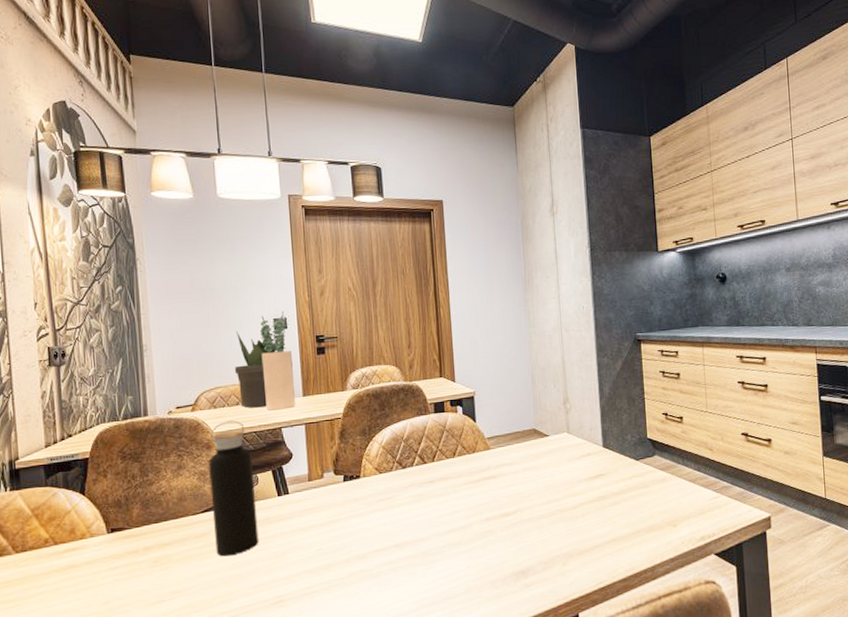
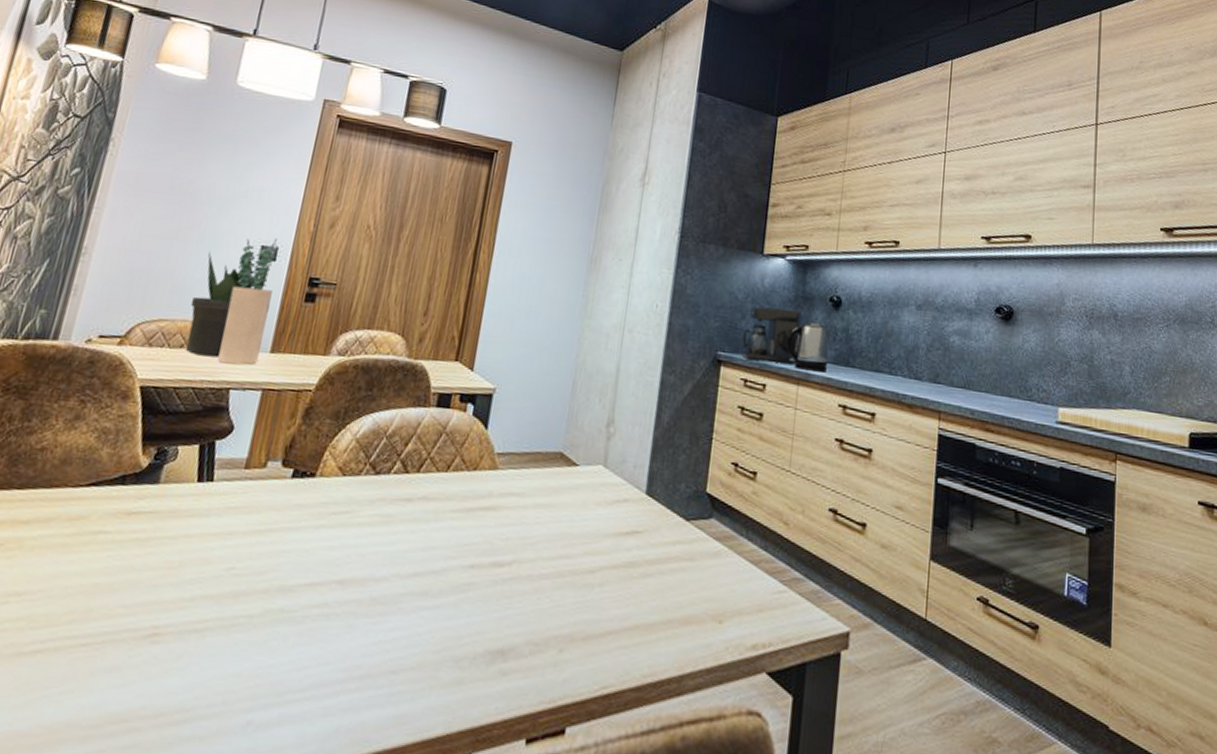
water bottle: present [208,420,259,557] -> none [88,366,182,555]
coffee maker: none [654,290,698,336] -> present [742,306,800,365]
kettle: none [688,297,724,336] -> present [786,322,832,372]

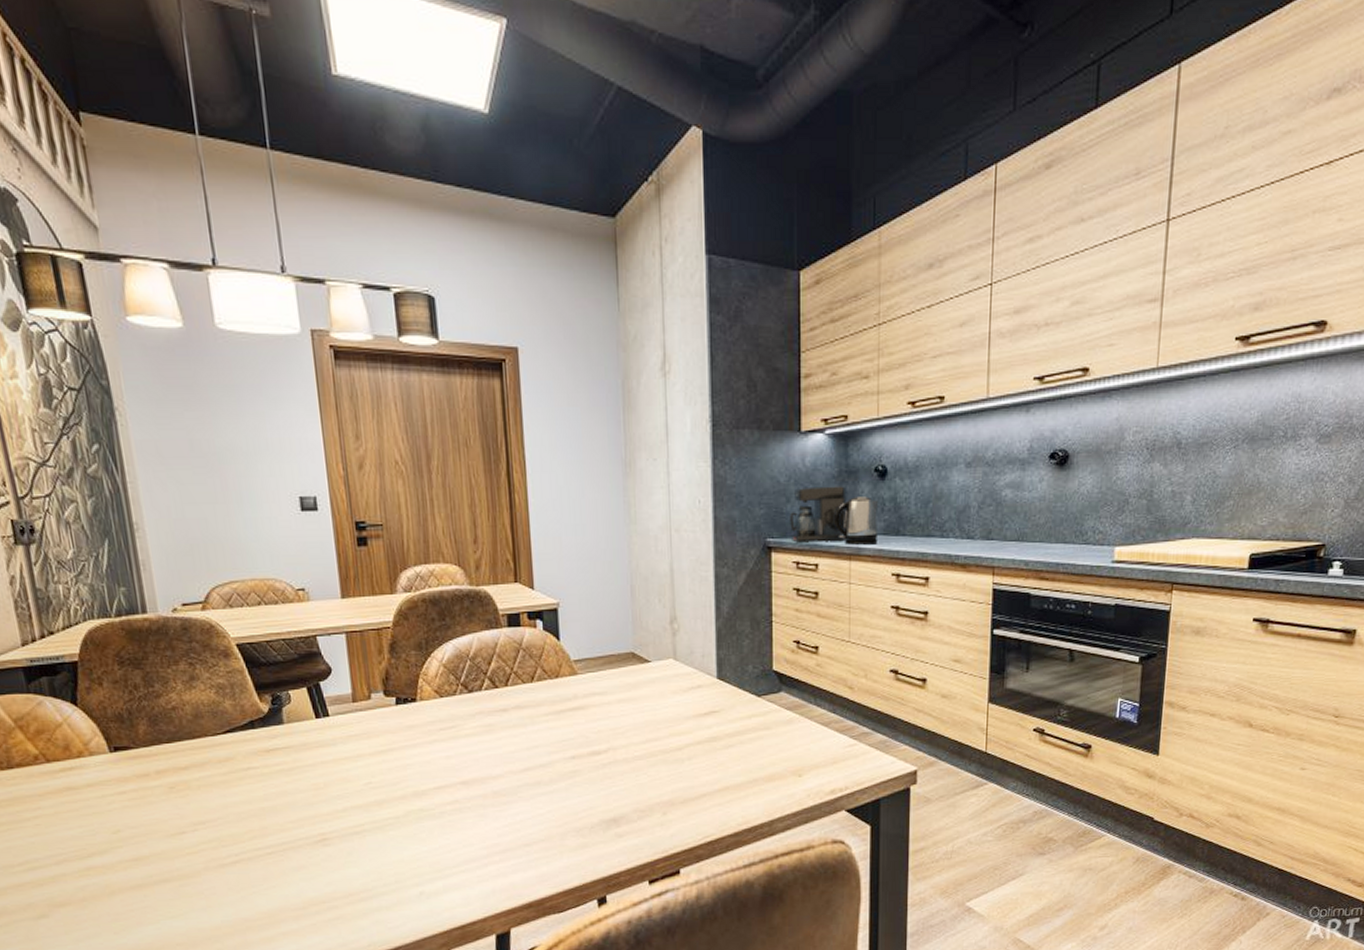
planter: present [186,252,272,358] -> none [252,510,326,610]
vase: present [217,237,279,366] -> none [282,487,334,614]

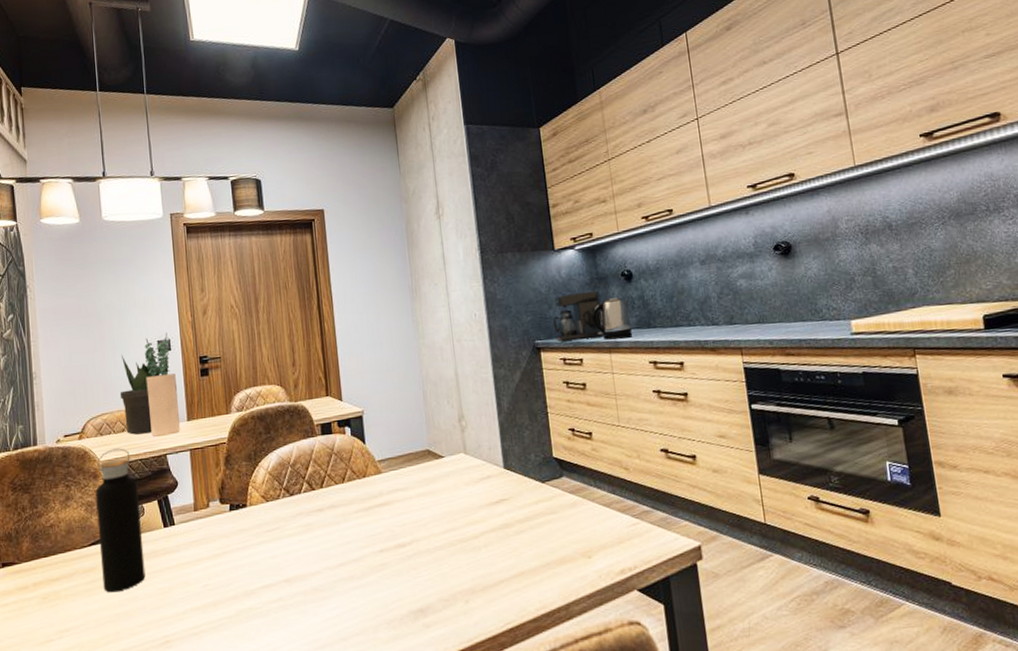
water bottle: none [227,624,296,786] -> present [95,448,146,593]
planter: none [252,510,326,610] -> present [119,352,176,435]
vase: none [282,487,334,614] -> present [144,332,181,437]

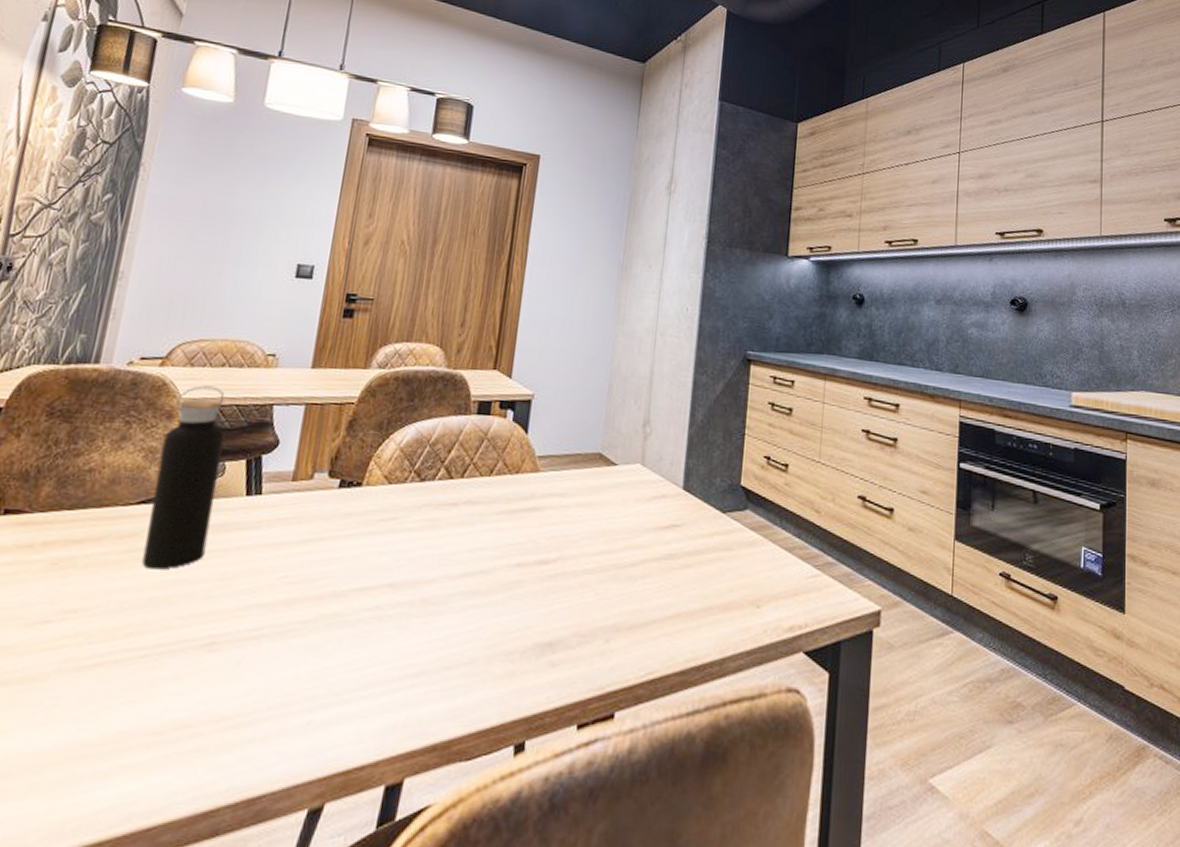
planter: present [119,352,176,435] -> none [228,272,309,375]
vase: present [144,332,181,437] -> none [259,256,315,382]
coffee maker: present [553,290,604,343] -> none [771,307,825,362]
kettle: present [591,297,633,341] -> none [813,320,855,367]

